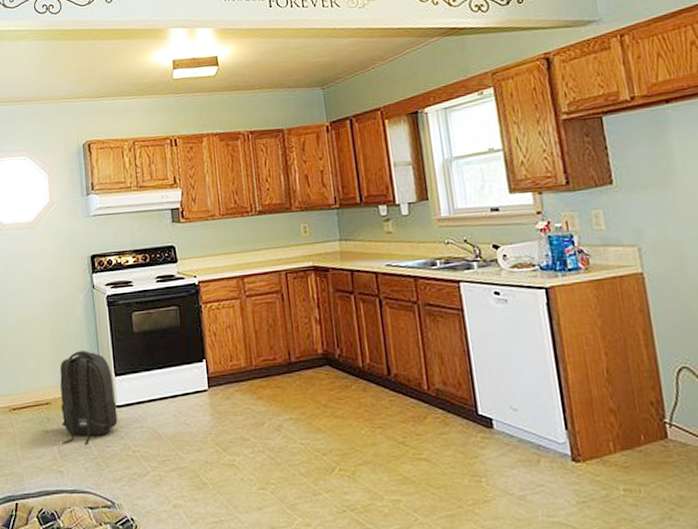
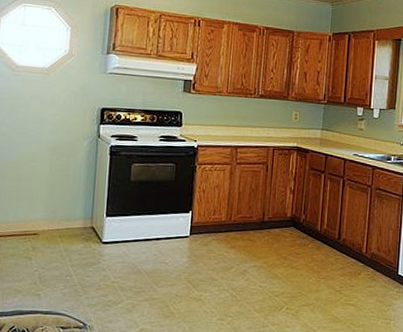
backpack: present [59,350,118,445] -> none [44,190,104,273]

